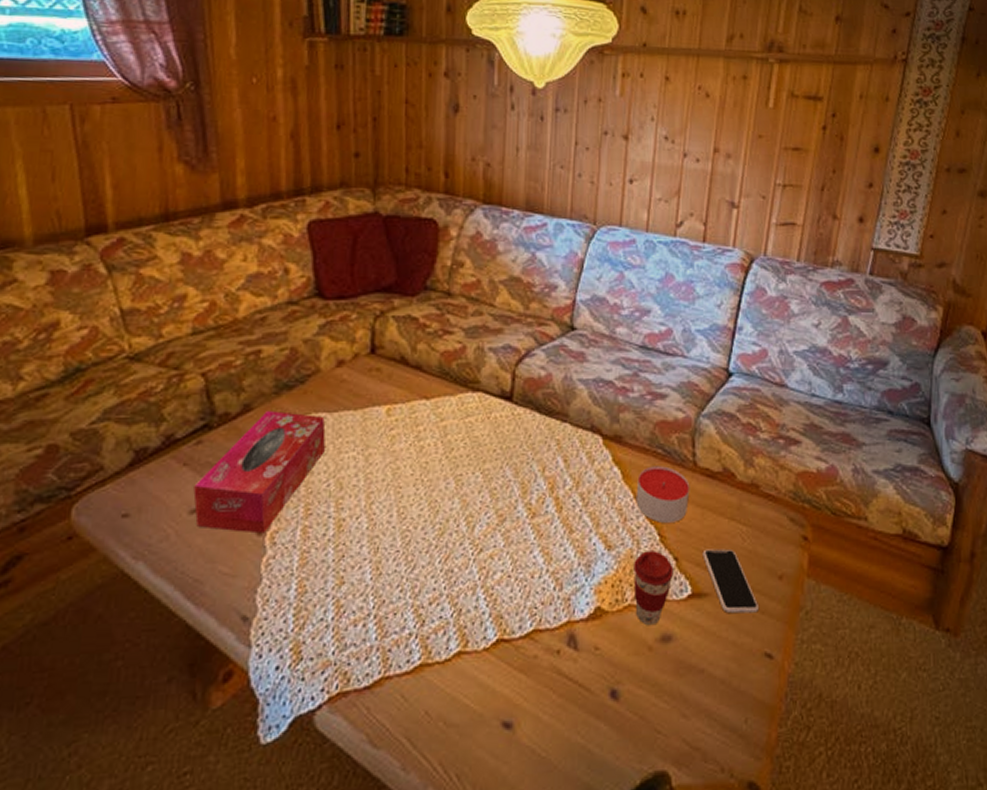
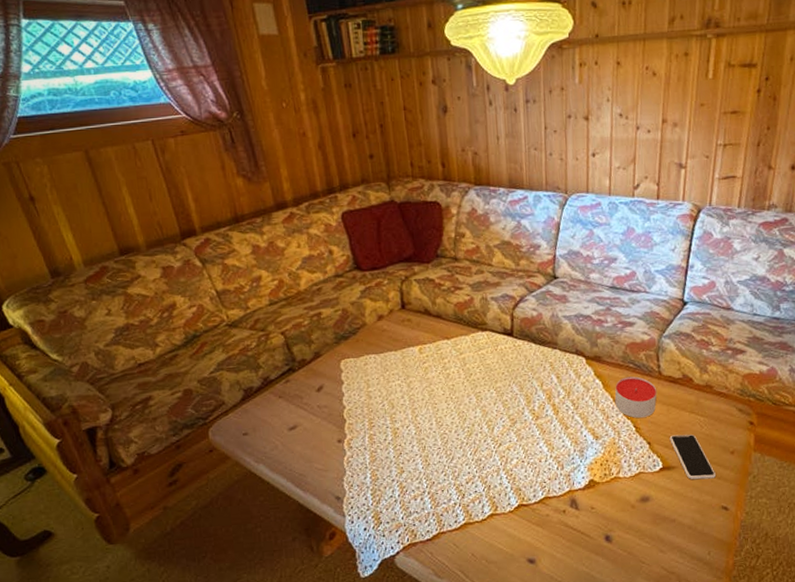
tissue box: present [193,411,326,534] -> none [289,355,379,442]
coffee cup: present [633,551,674,626] -> none [616,438,648,491]

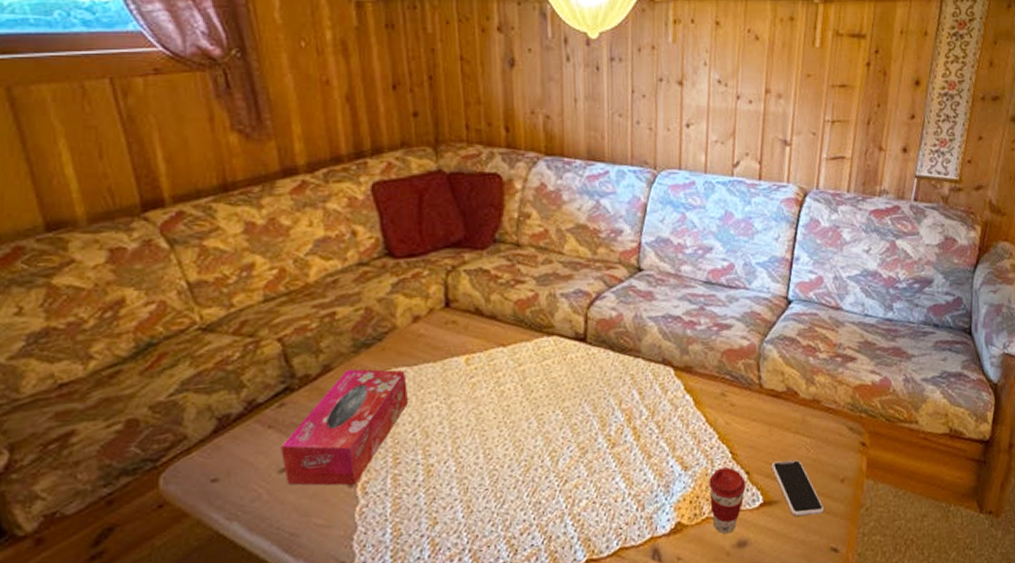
tissue box: none [289,355,379,442] -> present [281,369,409,486]
candle: present [614,376,657,419] -> none [707,390,758,442]
coffee cup: none [616,438,648,491] -> present [709,467,746,534]

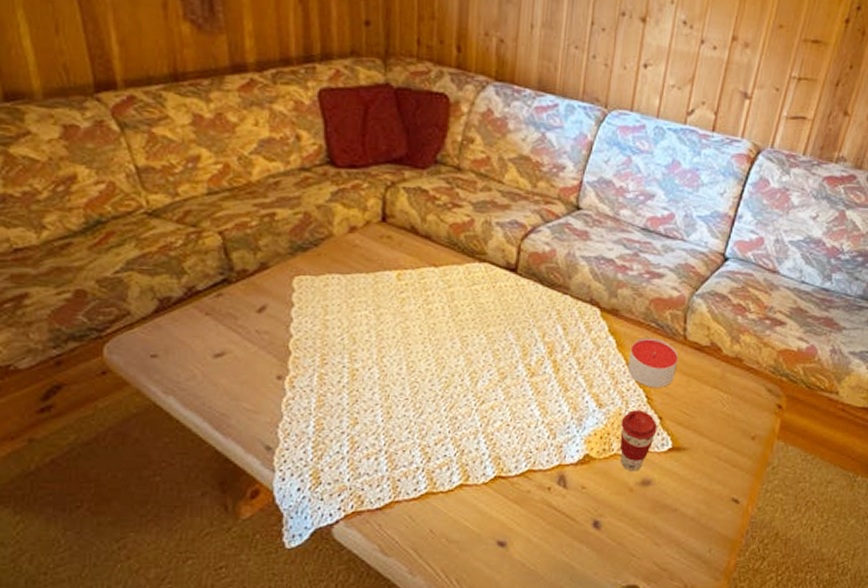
tissue box: present [281,369,409,486] -> none [216,270,340,378]
candle: none [707,390,758,442] -> present [627,337,679,388]
smartphone: present [771,460,824,517] -> none [684,411,731,466]

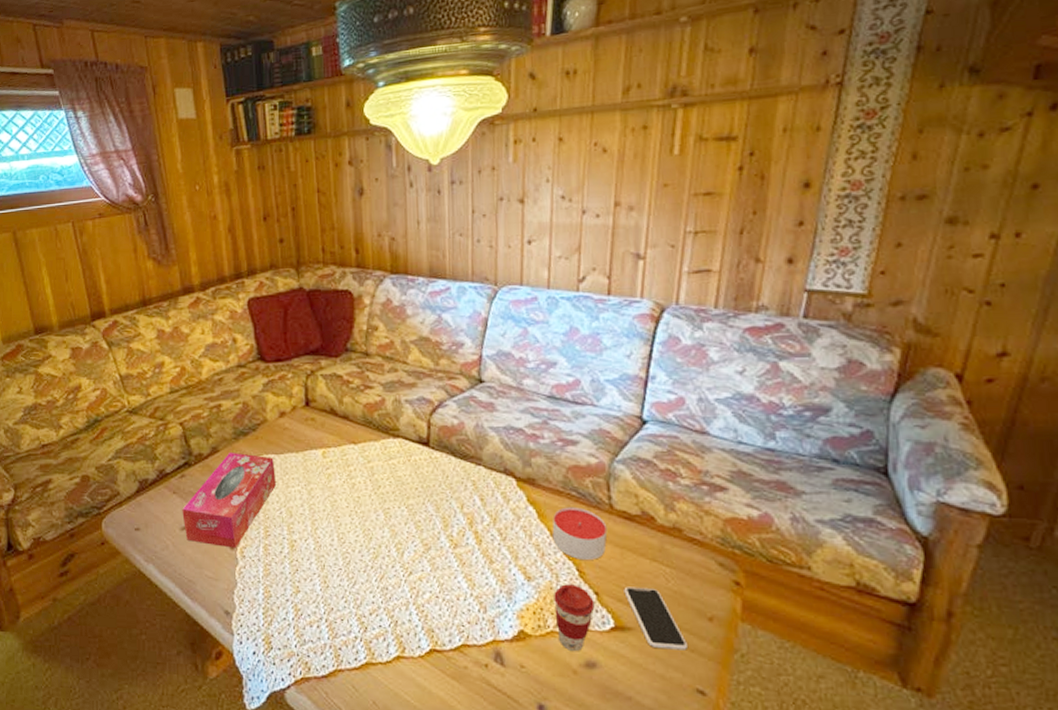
tissue box: none [216,270,340,378] -> present [182,453,277,548]
smartphone: none [684,411,731,466] -> present [624,586,687,650]

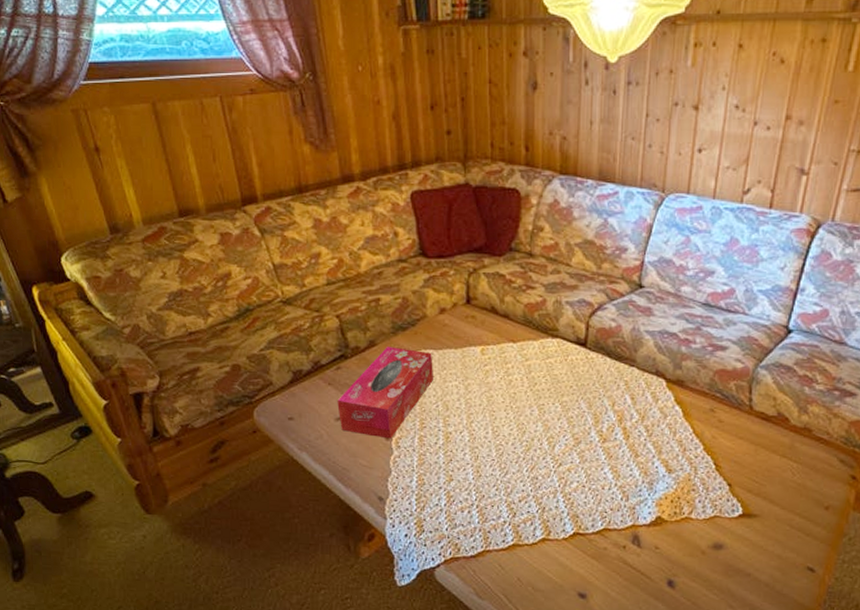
candle: present [552,507,608,561] -> none [694,407,746,456]
coffee cup: present [554,584,595,652] -> none [690,476,727,536]
smartphone: present [624,586,687,650] -> none [754,479,804,534]

